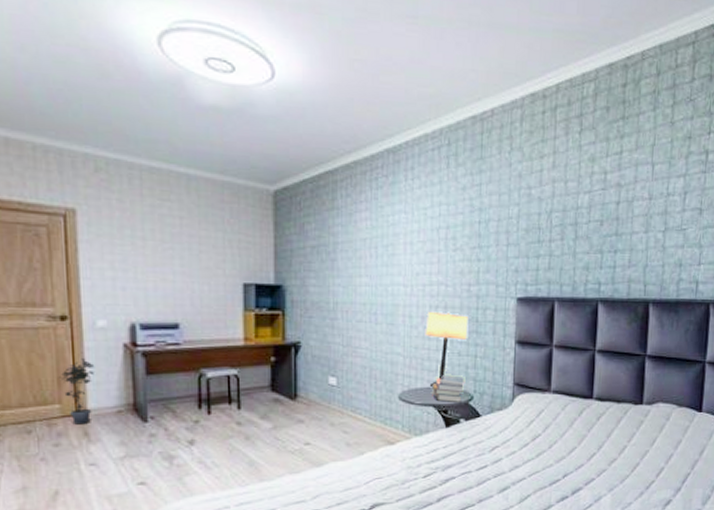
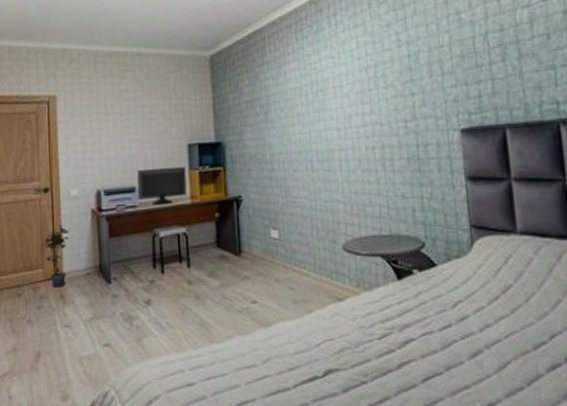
computer monitor: none [181,306,240,344] -> present [137,167,187,204]
table lamp: present [426,313,469,388] -> none [364,153,410,236]
books: present [432,374,464,402] -> none [377,219,413,251]

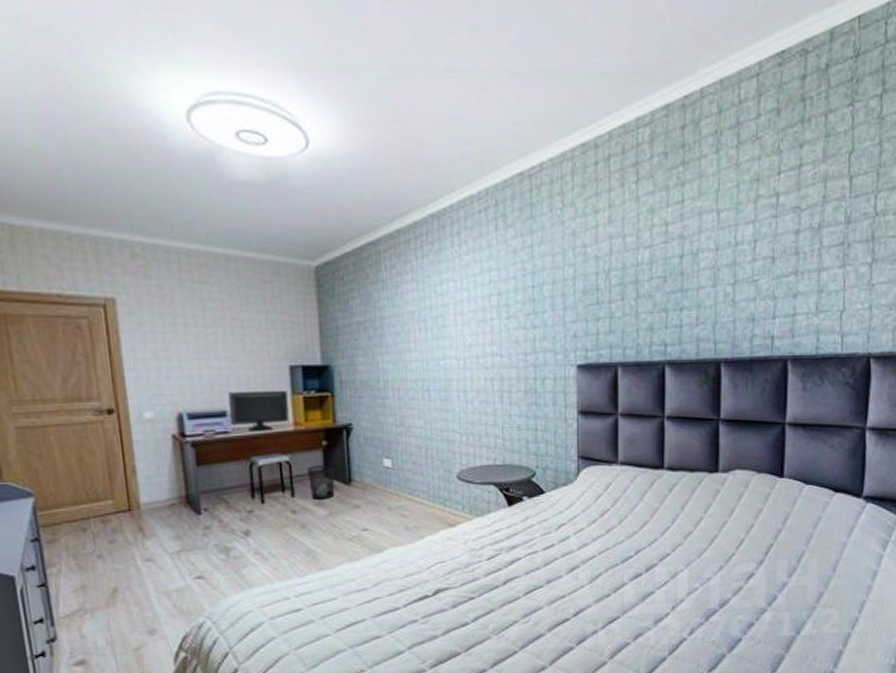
potted plant: present [43,225,70,288] -> none [110,452,146,520]
waste bin: none [201,235,227,271] -> present [306,464,335,500]

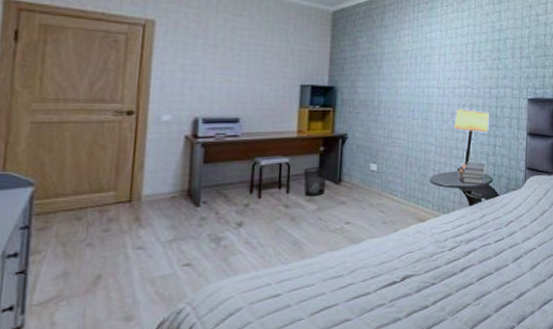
computer monitor: present [229,391,289,431] -> none [240,103,296,136]
table lamp: none [482,385,527,465] -> present [455,110,490,172]
books: none [492,450,525,480] -> present [458,160,485,184]

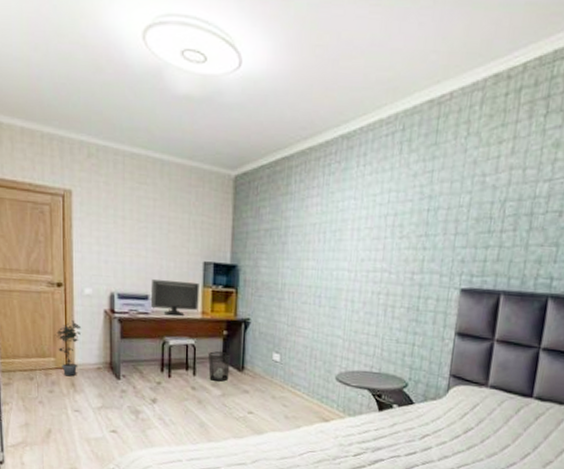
potted plant: none [118,149,155,210] -> present [55,320,82,377]
computer monitor: none [240,103,296,136] -> present [150,279,199,316]
table lamp: present [455,110,490,172] -> none [366,298,410,372]
books: present [458,160,485,184] -> none [368,359,400,388]

